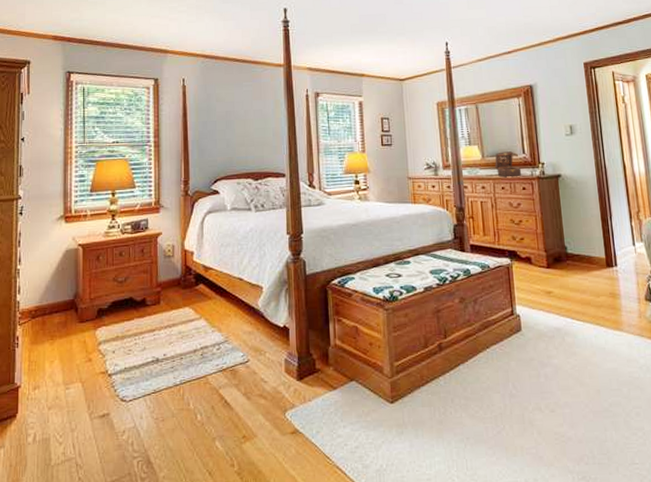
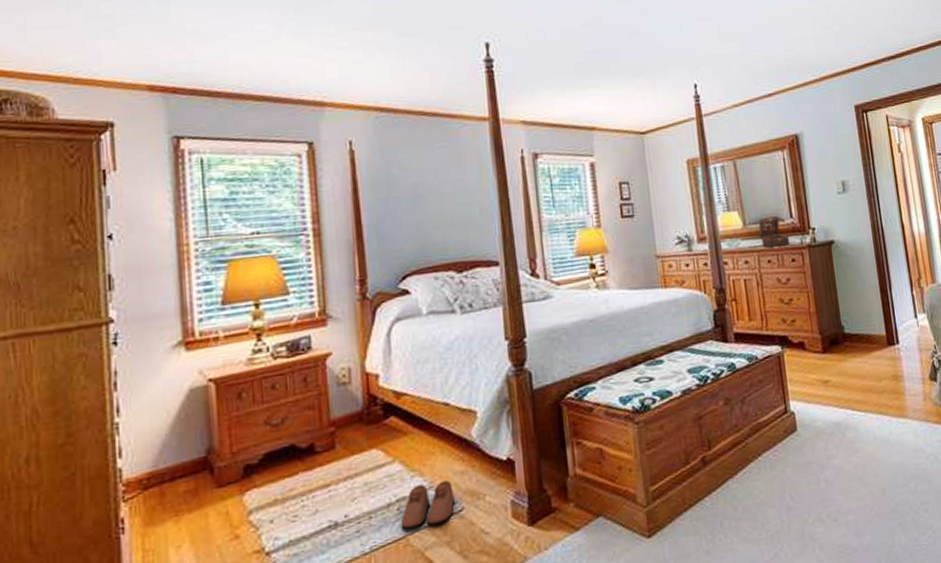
shoe: none [203,337,243,372] -> present [400,480,455,531]

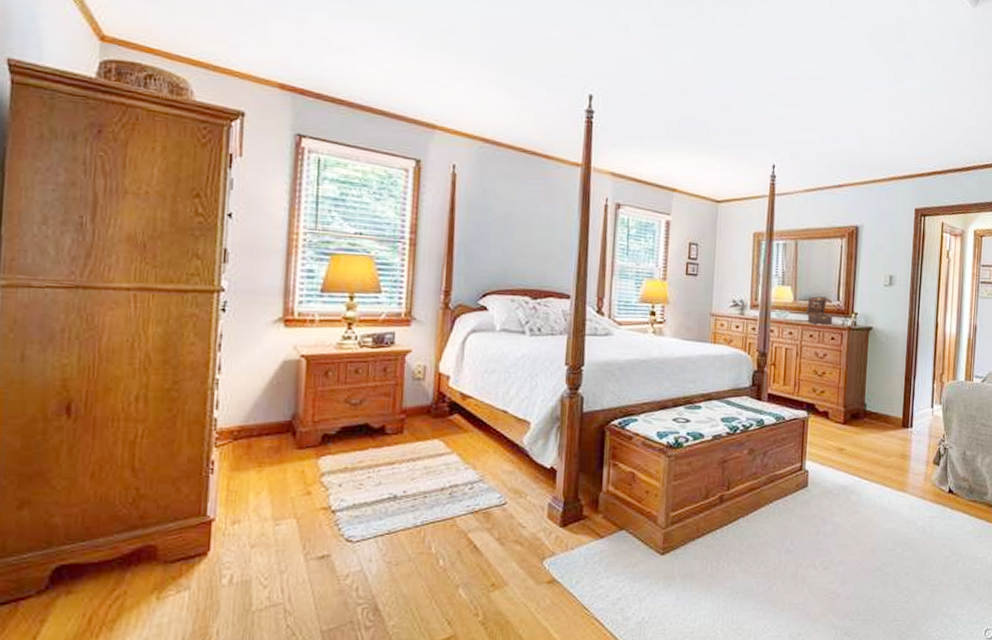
shoe: present [400,480,455,531] -> none [450,476,500,513]

